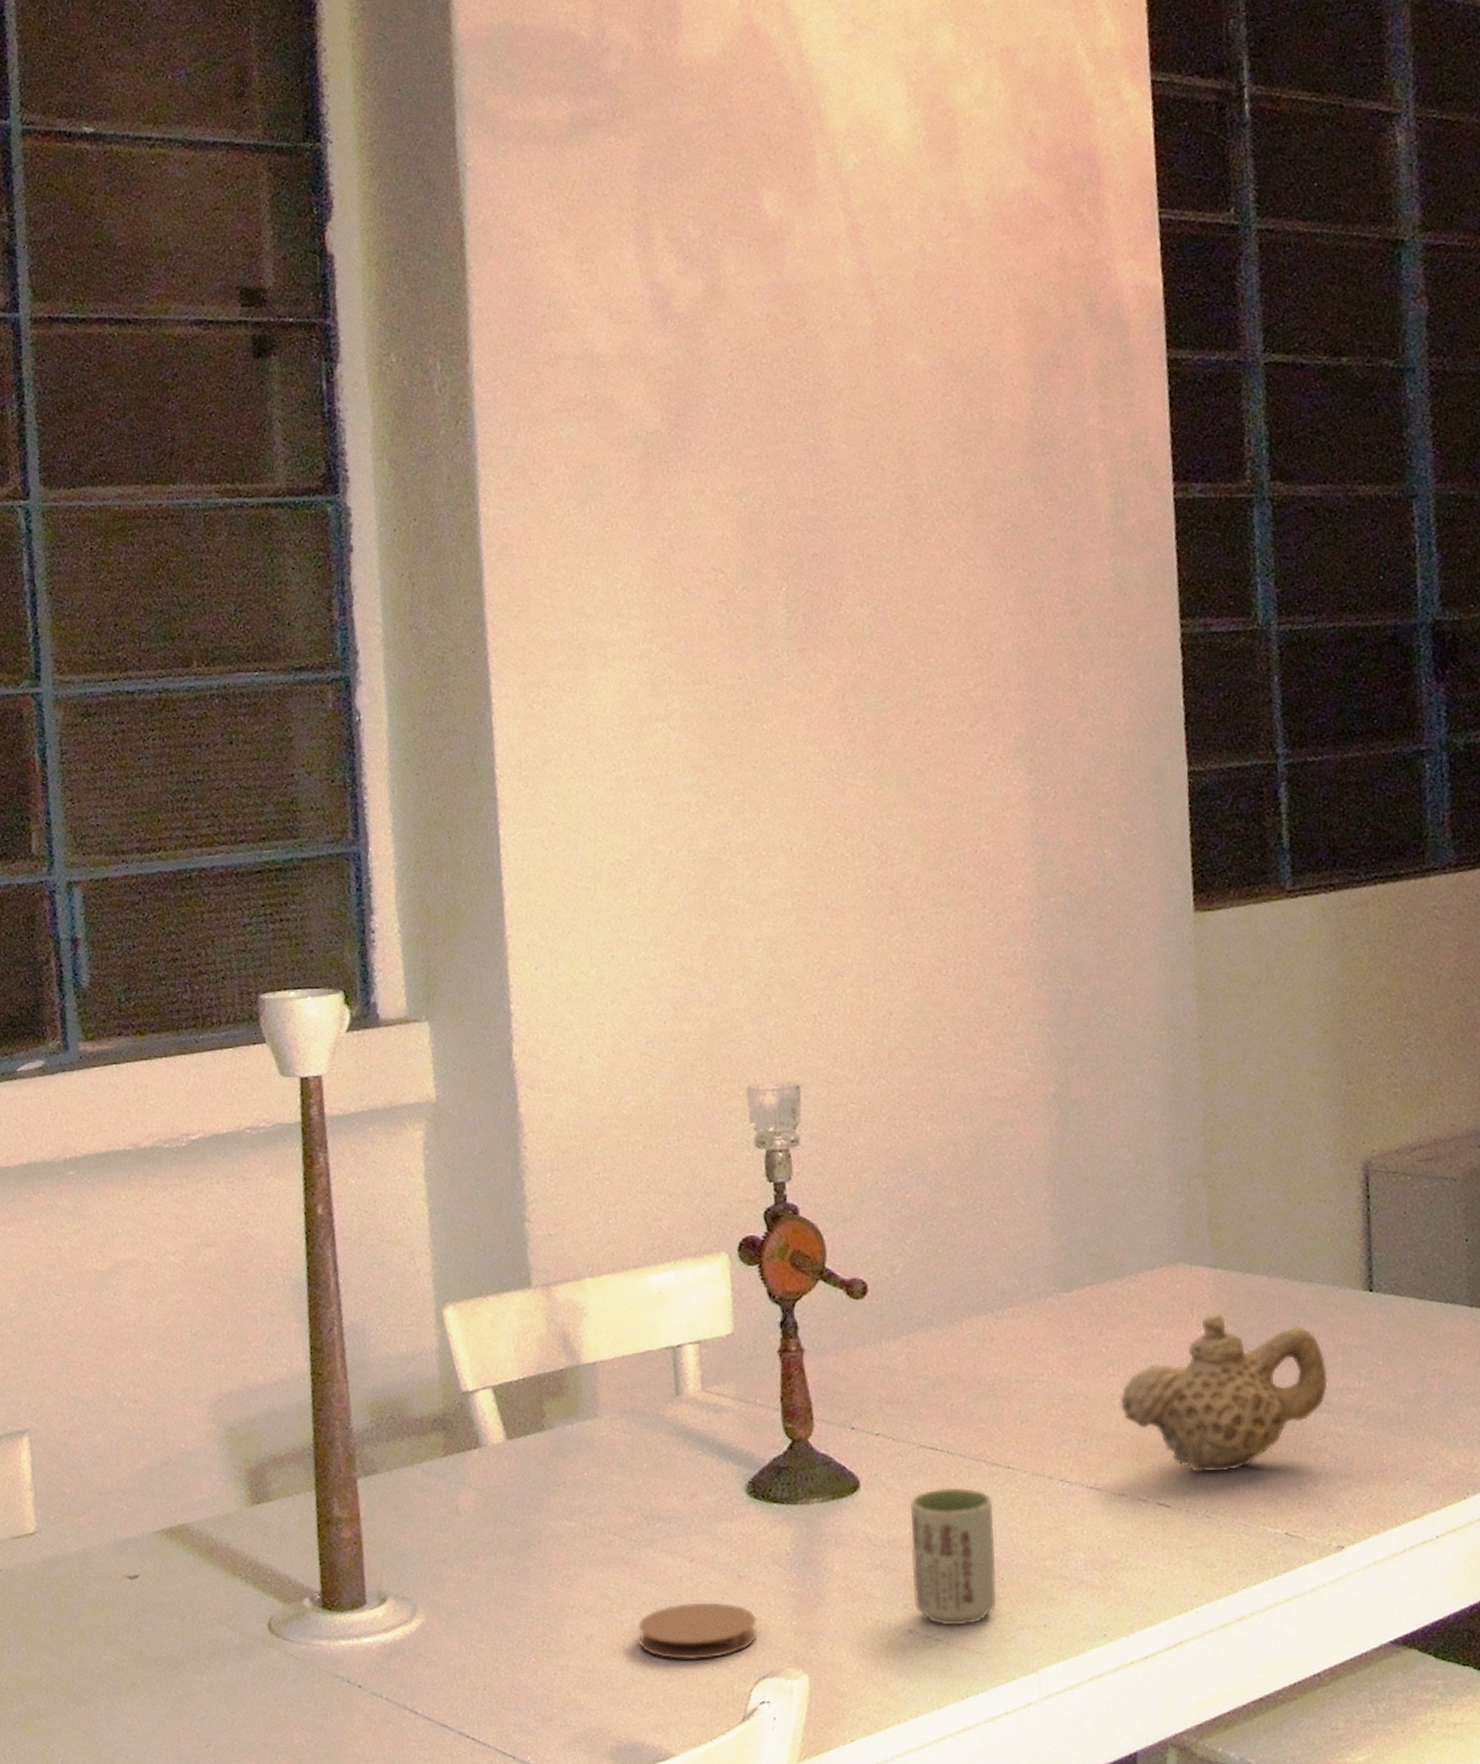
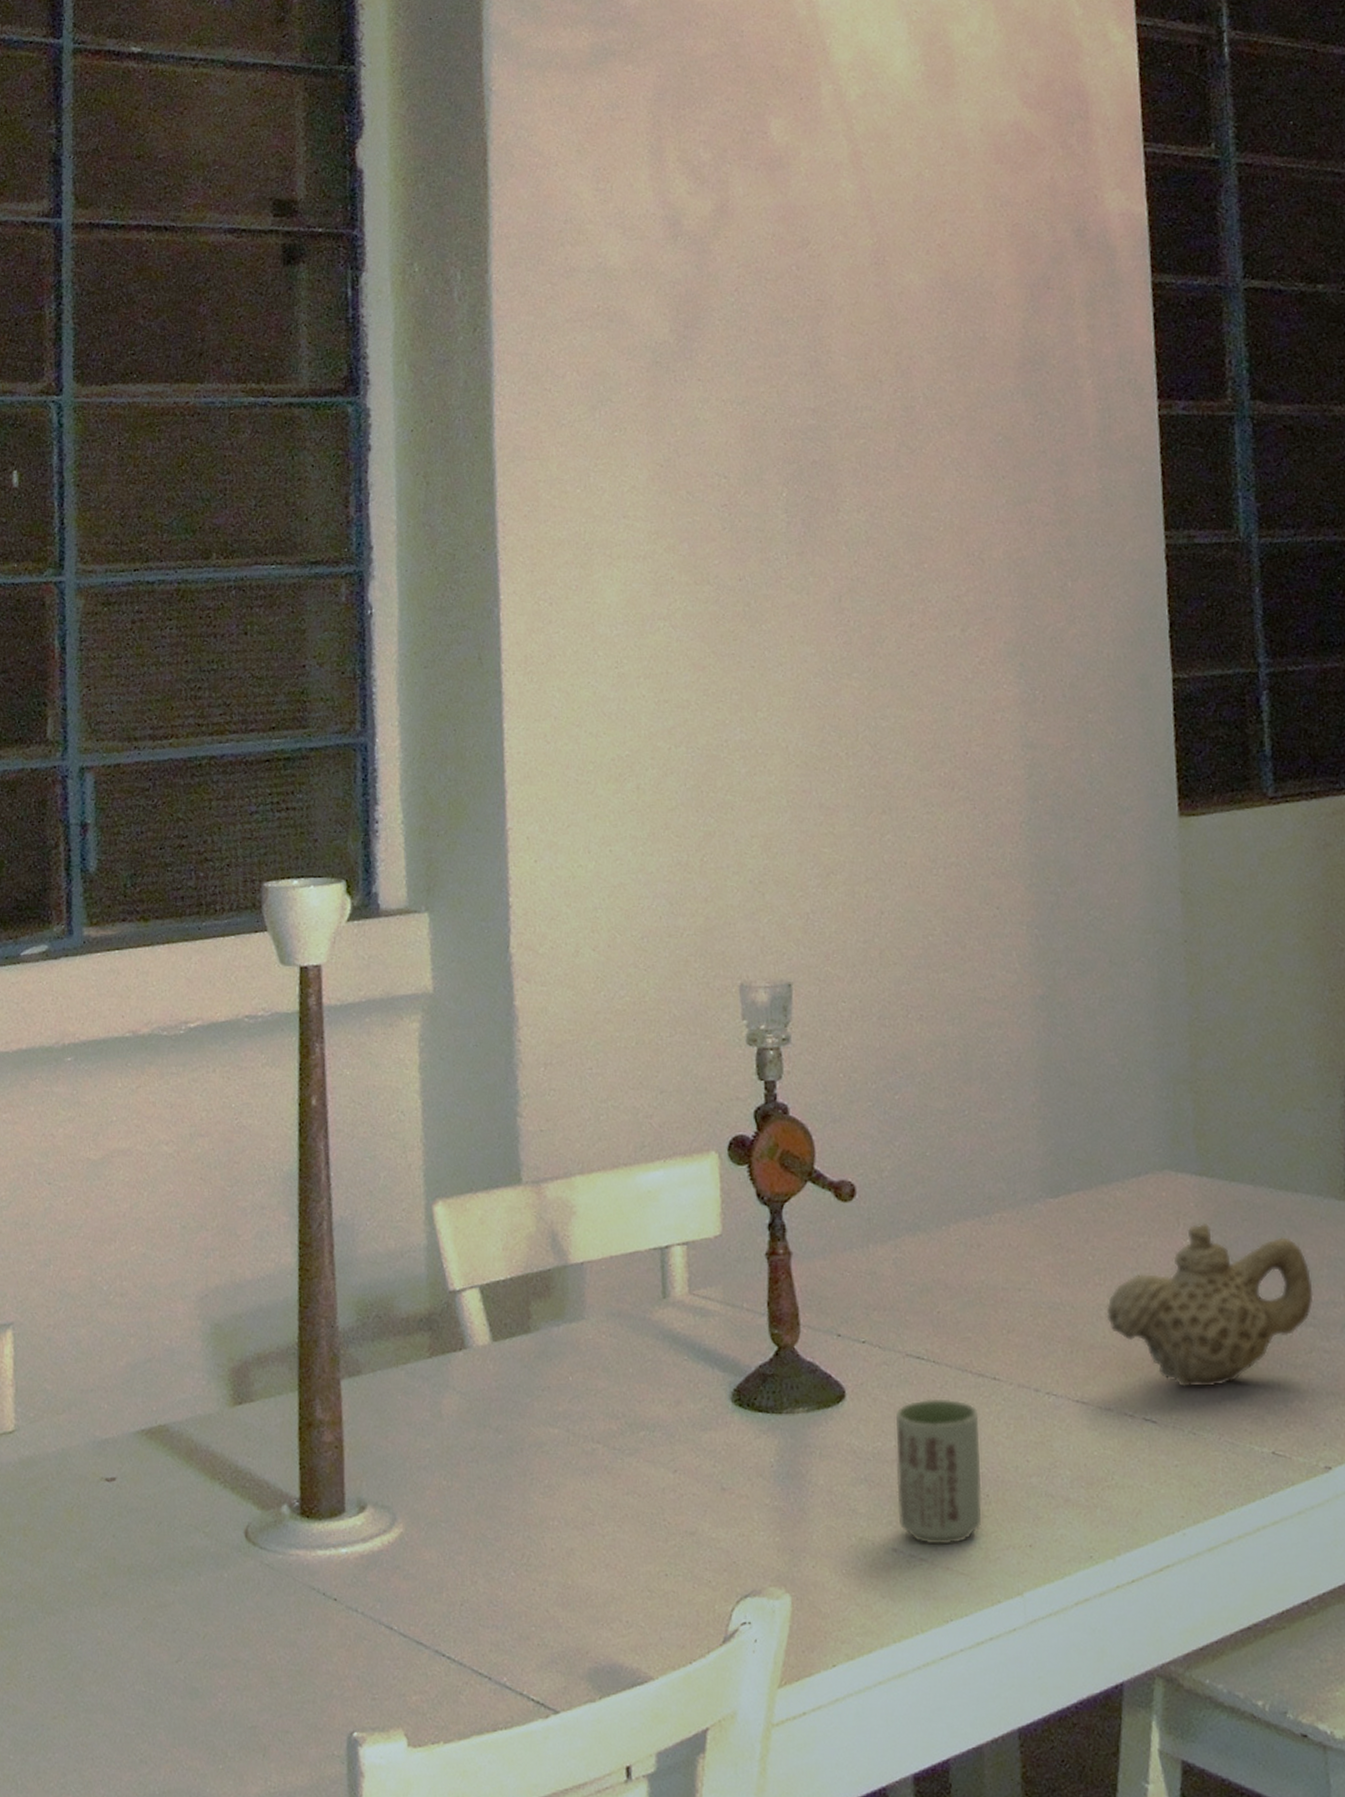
coaster: present [638,1602,757,1659] -> none [619,1515,740,1576]

